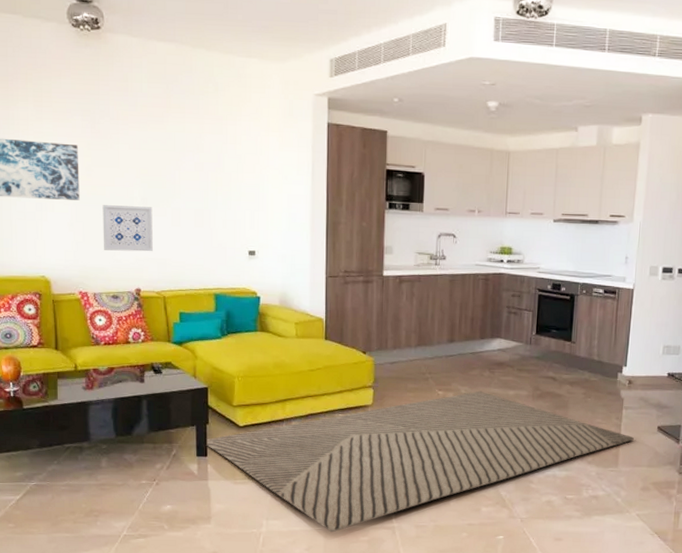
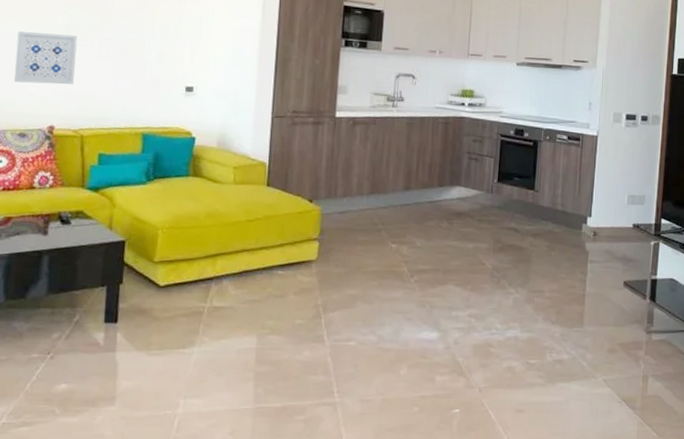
rug: present [206,390,635,533] -> none [118,243,601,412]

